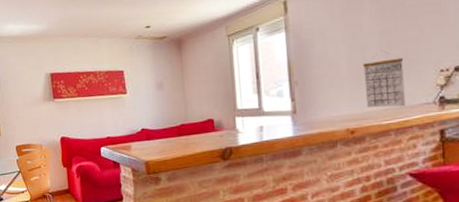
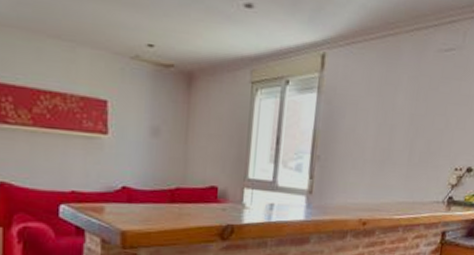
calendar: present [363,50,405,108] -> none [382,136,426,203]

